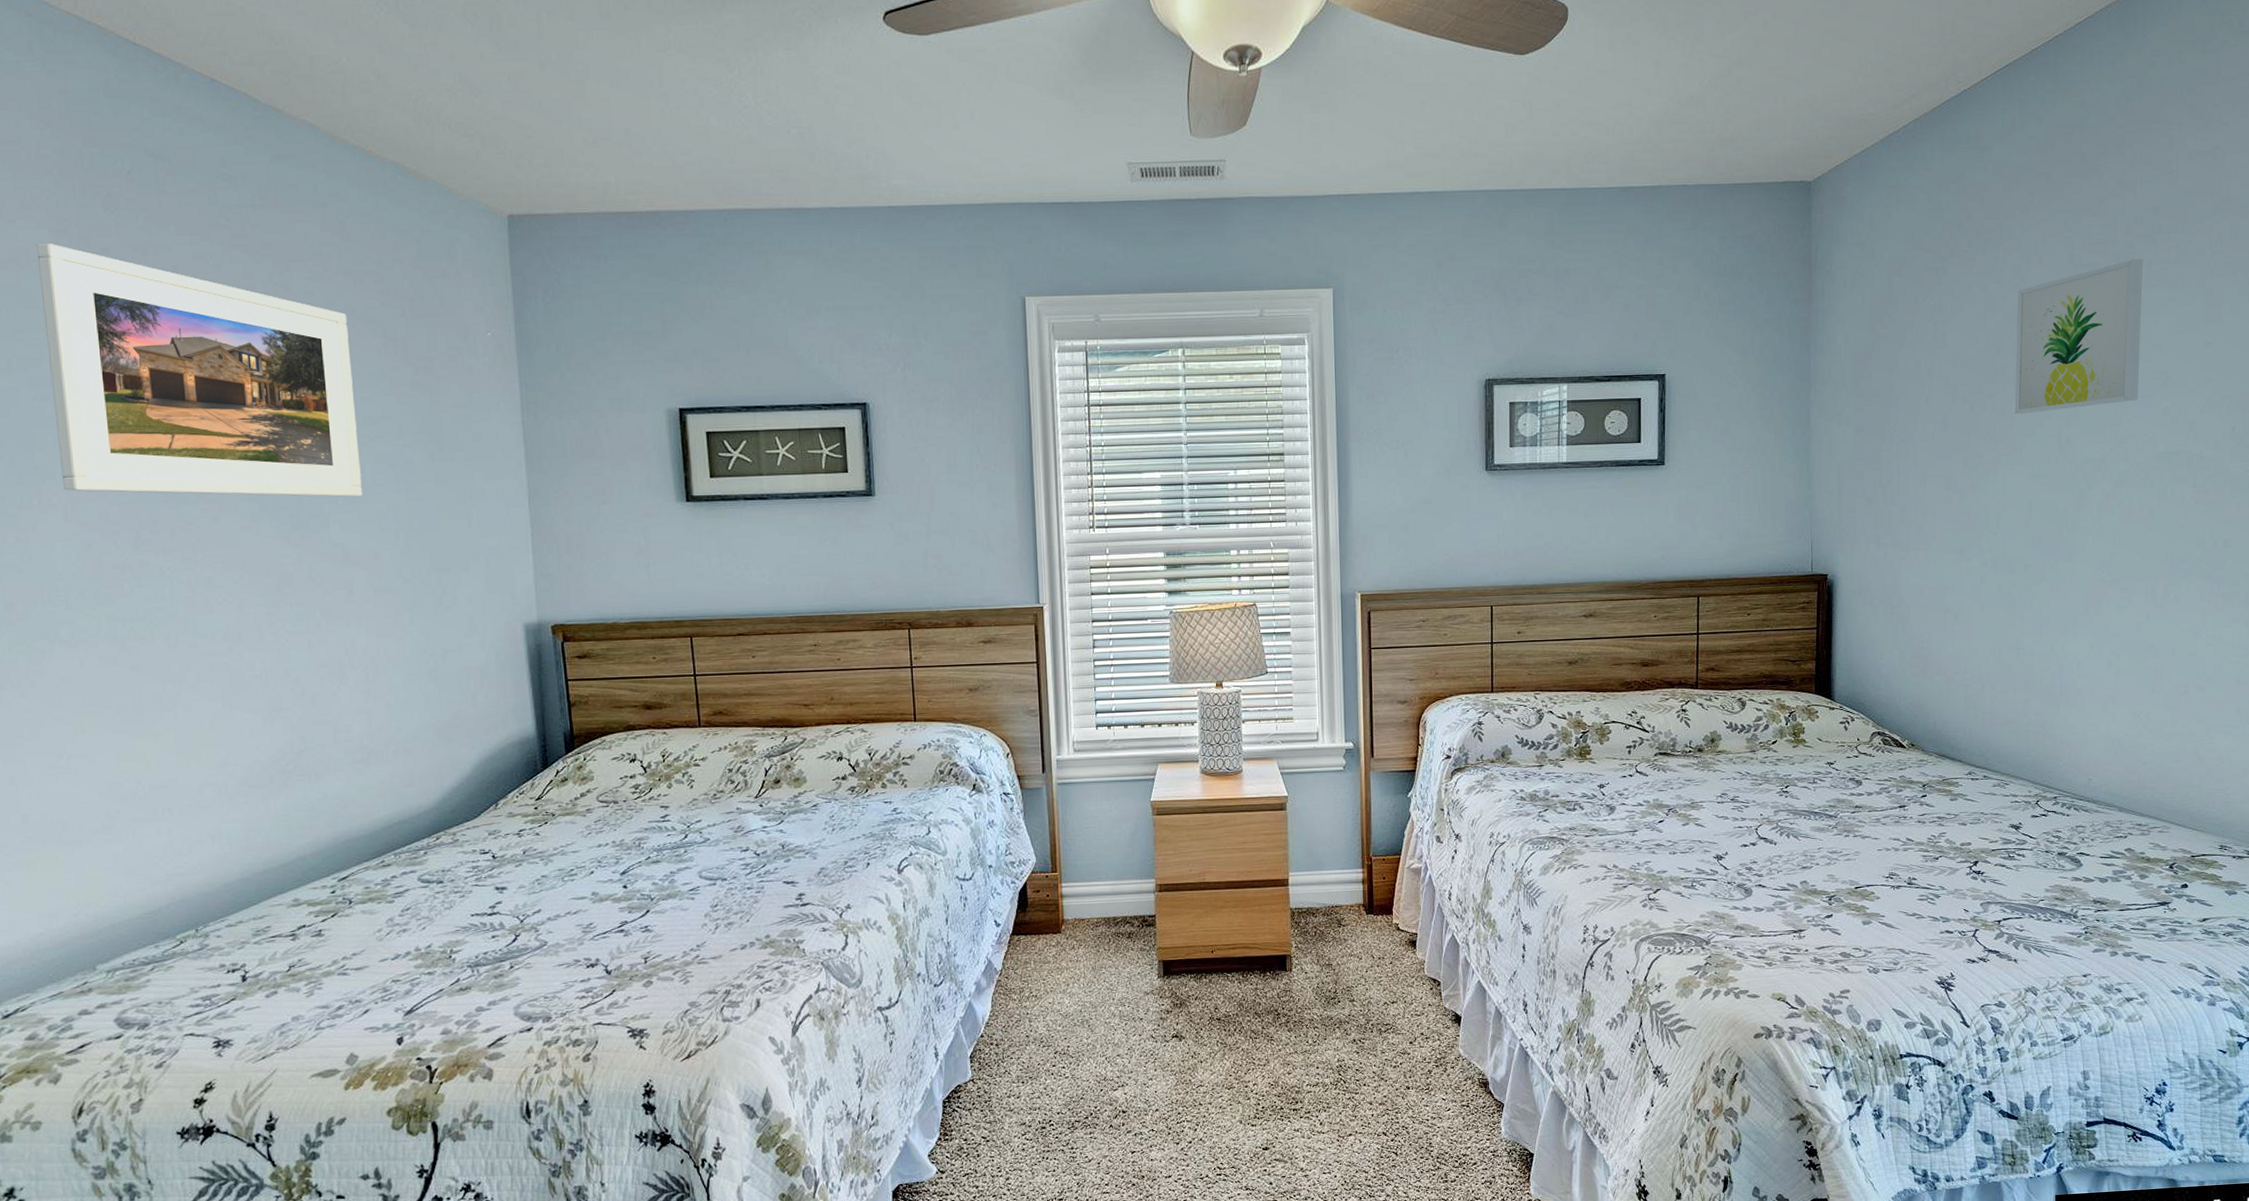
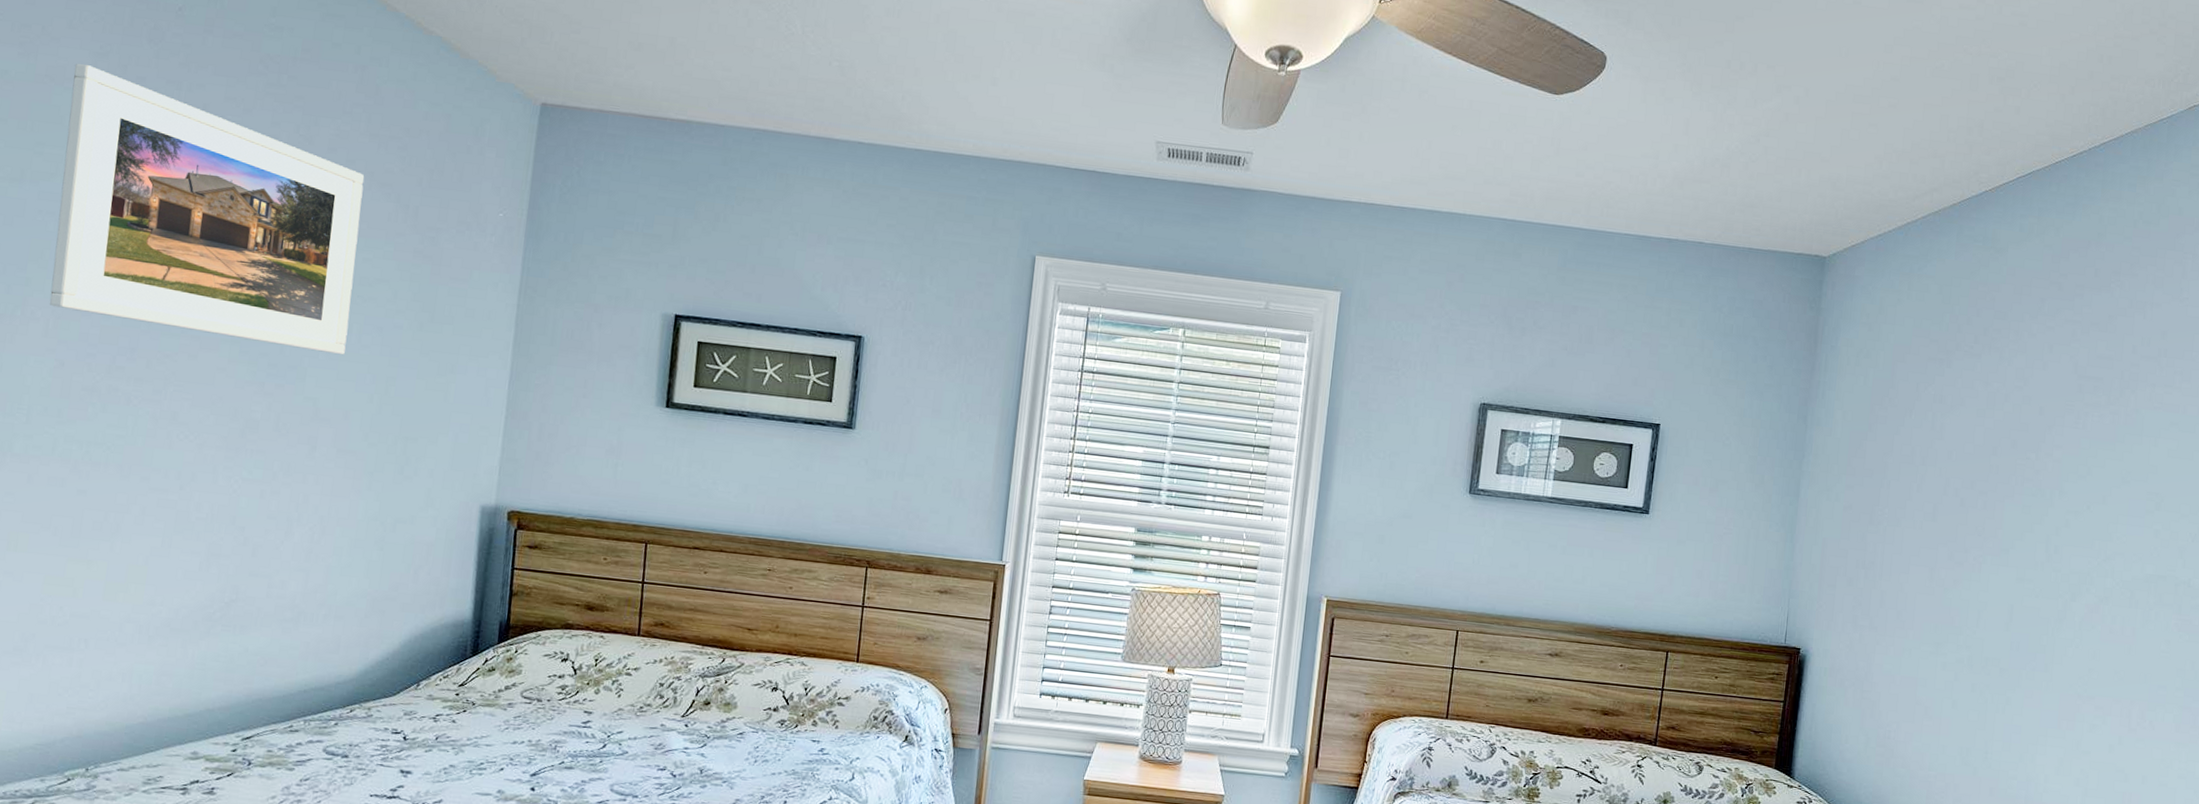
wall art: present [2014,258,2143,415] -> none [2005,378,2147,519]

